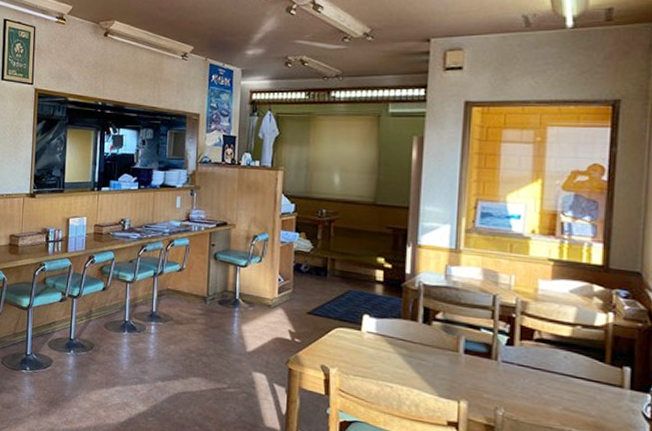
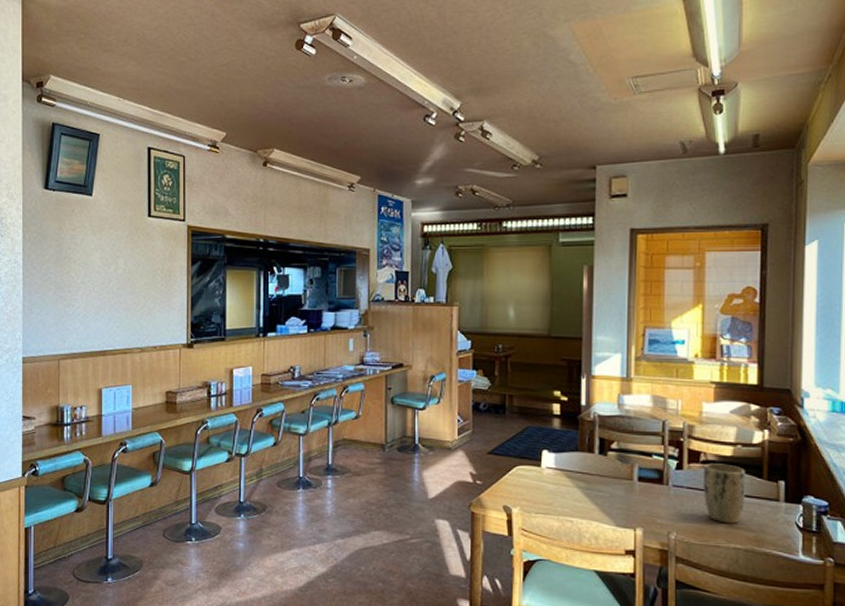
plant pot: none [536,342,585,407] -> present [704,463,745,524]

